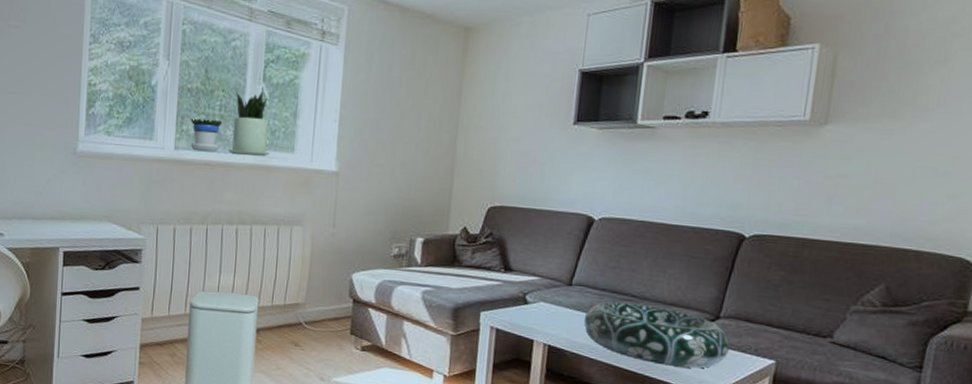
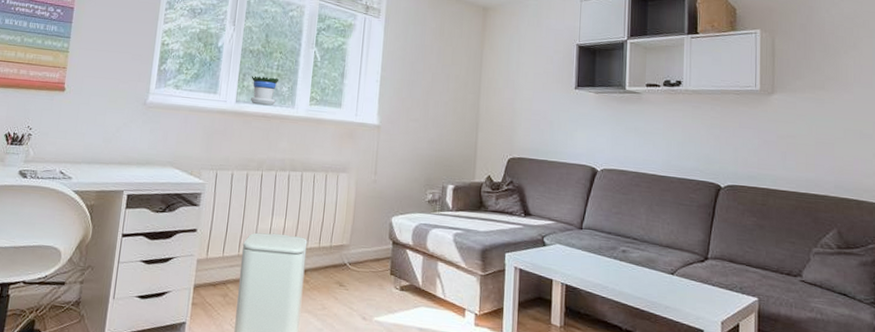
planter: present [228,91,270,157] -> none [284,54,320,111]
decorative bowl: present [583,302,730,368] -> none [594,244,719,306]

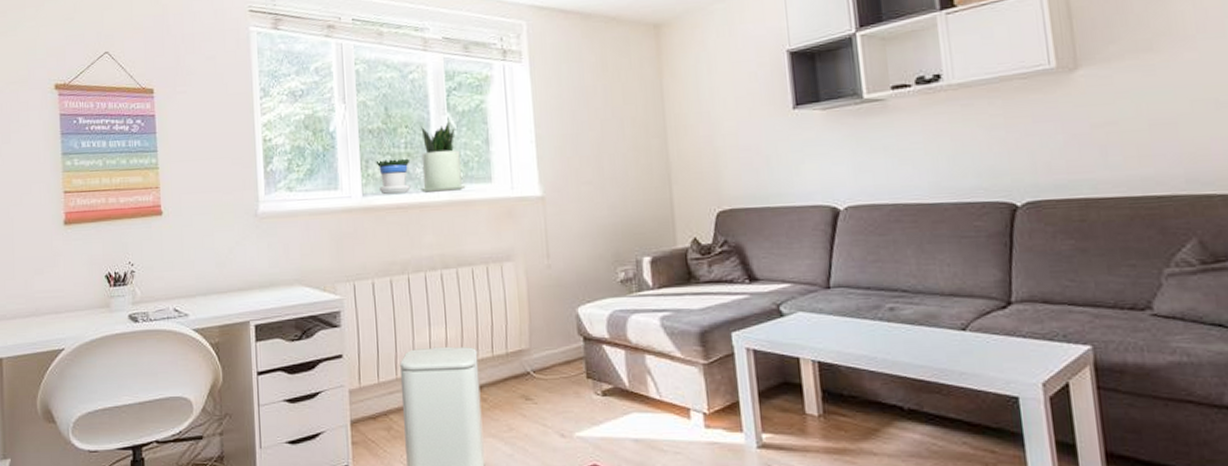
planter: none [284,54,320,111] -> present [419,121,466,194]

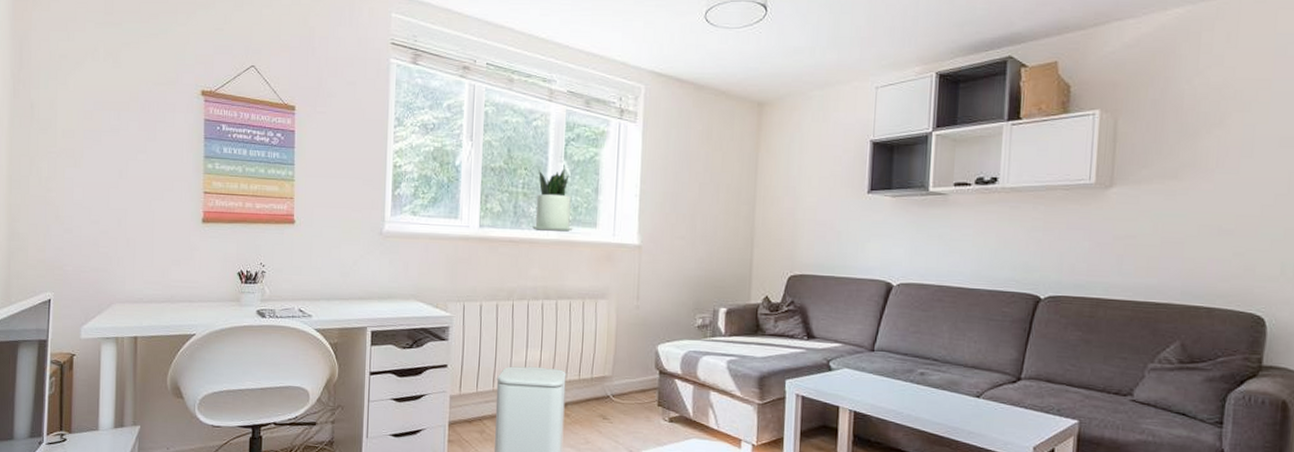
flowerpot: present [375,158,411,195] -> none [494,196,526,229]

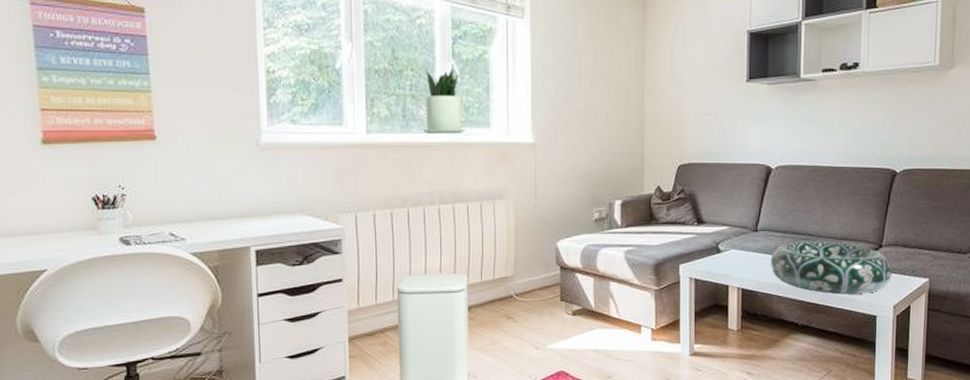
decorative bowl: none [887,366,1033,430] -> present [770,241,892,294]

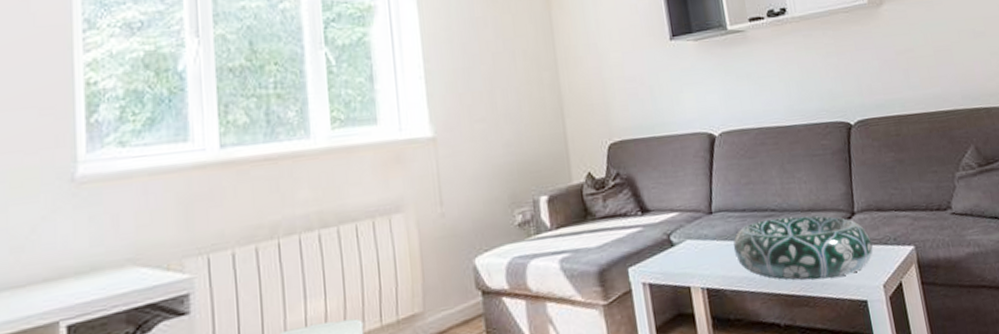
planter: present [423,68,466,135] -> none [292,56,348,141]

